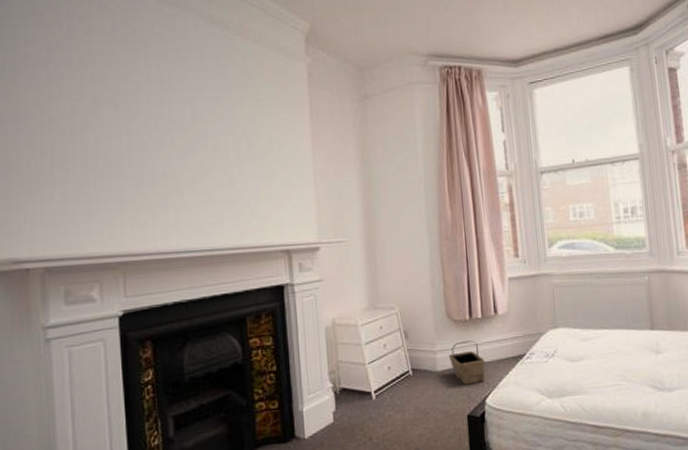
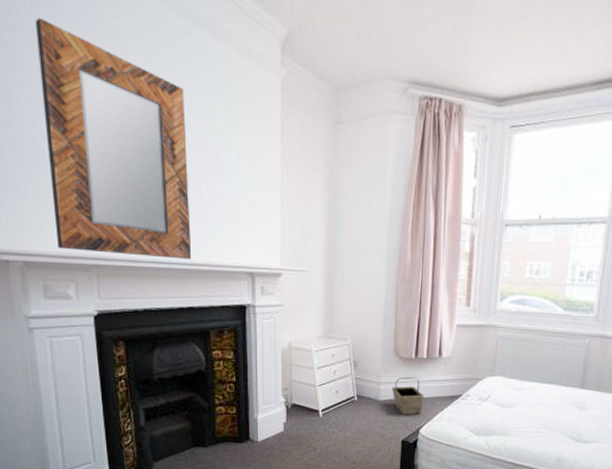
home mirror: none [71,39,224,250] -> present [35,18,191,259]

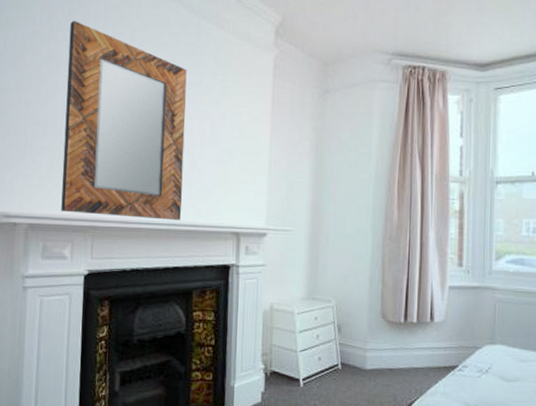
basket: present [391,377,424,415] -> none [378,343,415,388]

